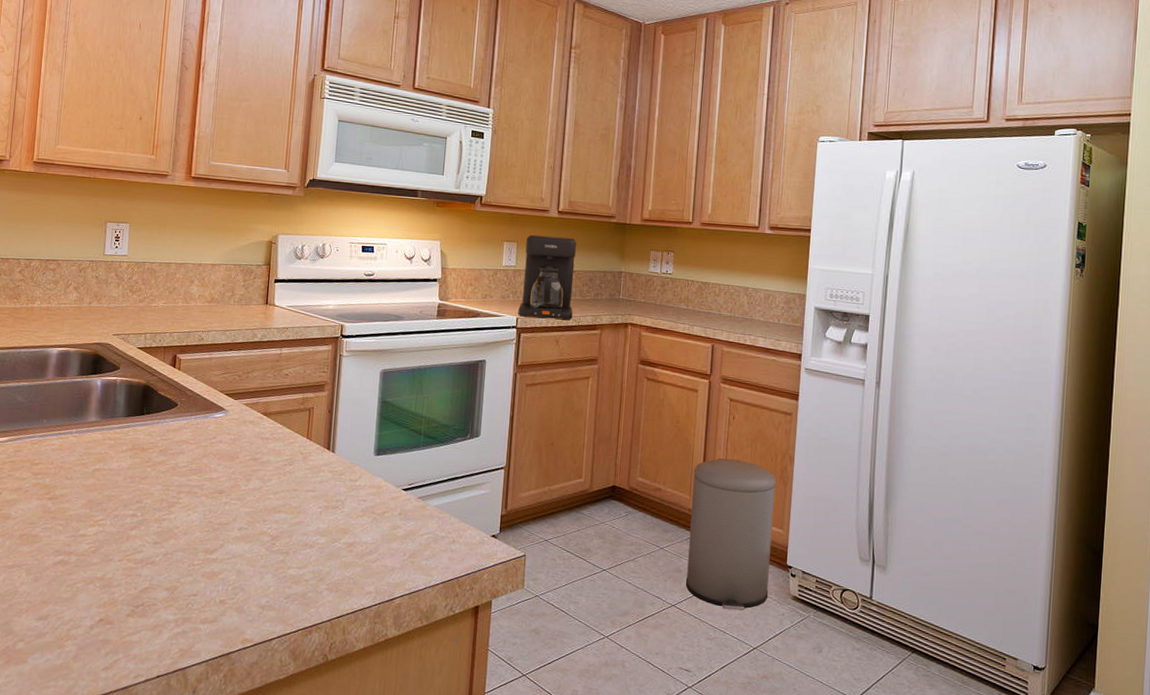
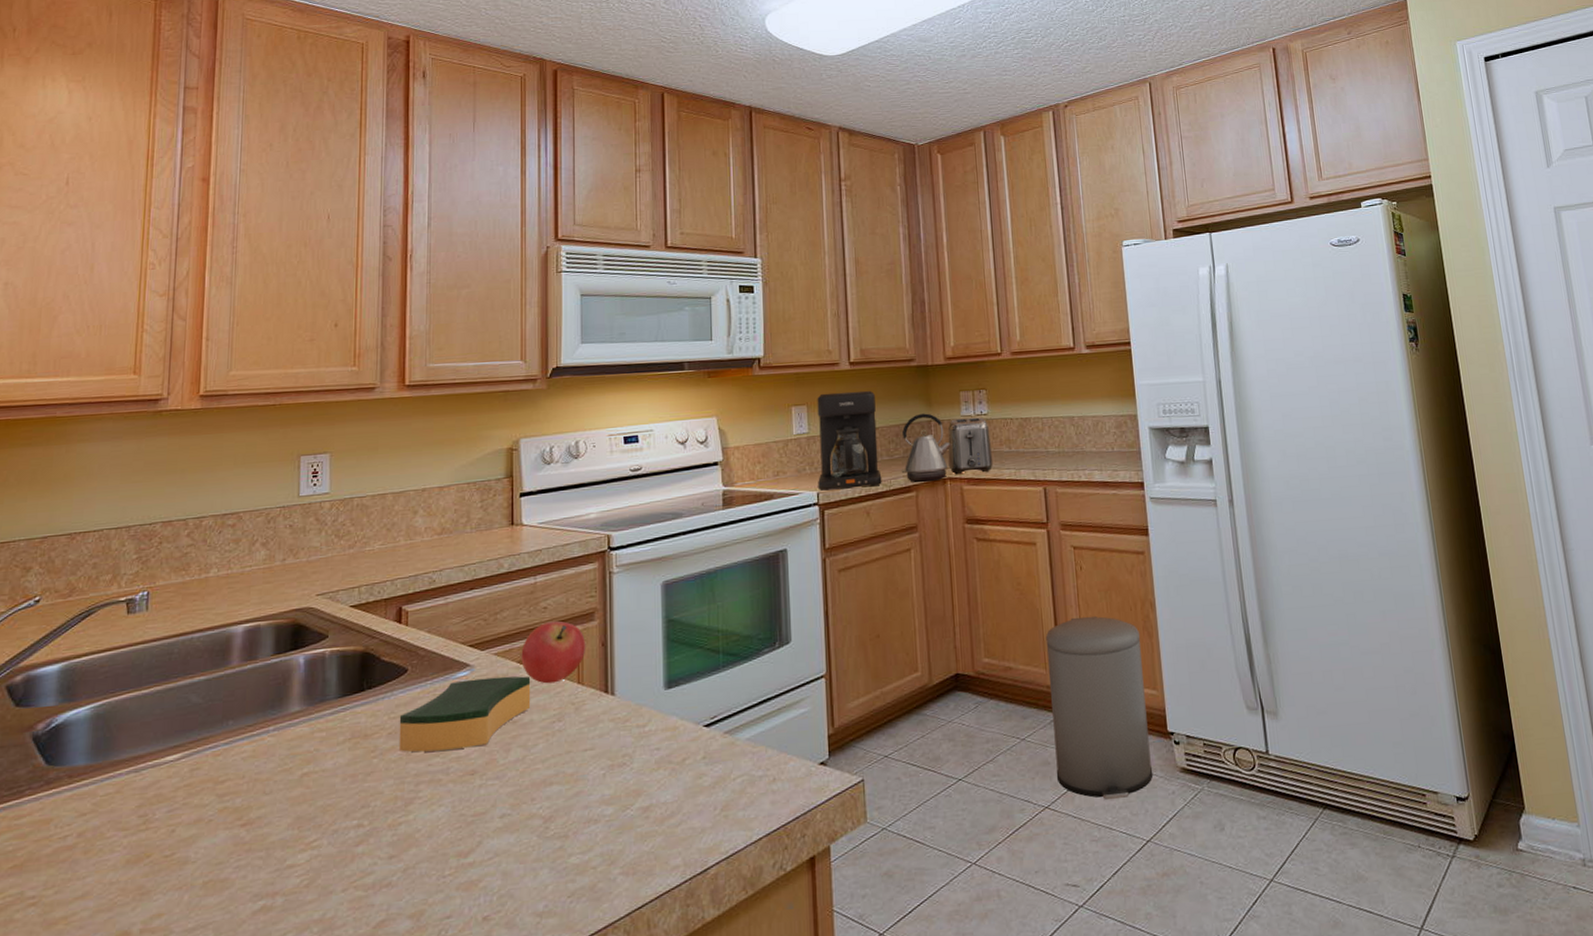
sponge: none [167,420,271,473] -> present [398,676,531,753]
fruit: none [264,386,316,435] -> present [521,621,586,684]
kettle: none [590,264,638,325] -> present [901,413,952,483]
toaster: none [631,273,672,324] -> present [947,417,994,475]

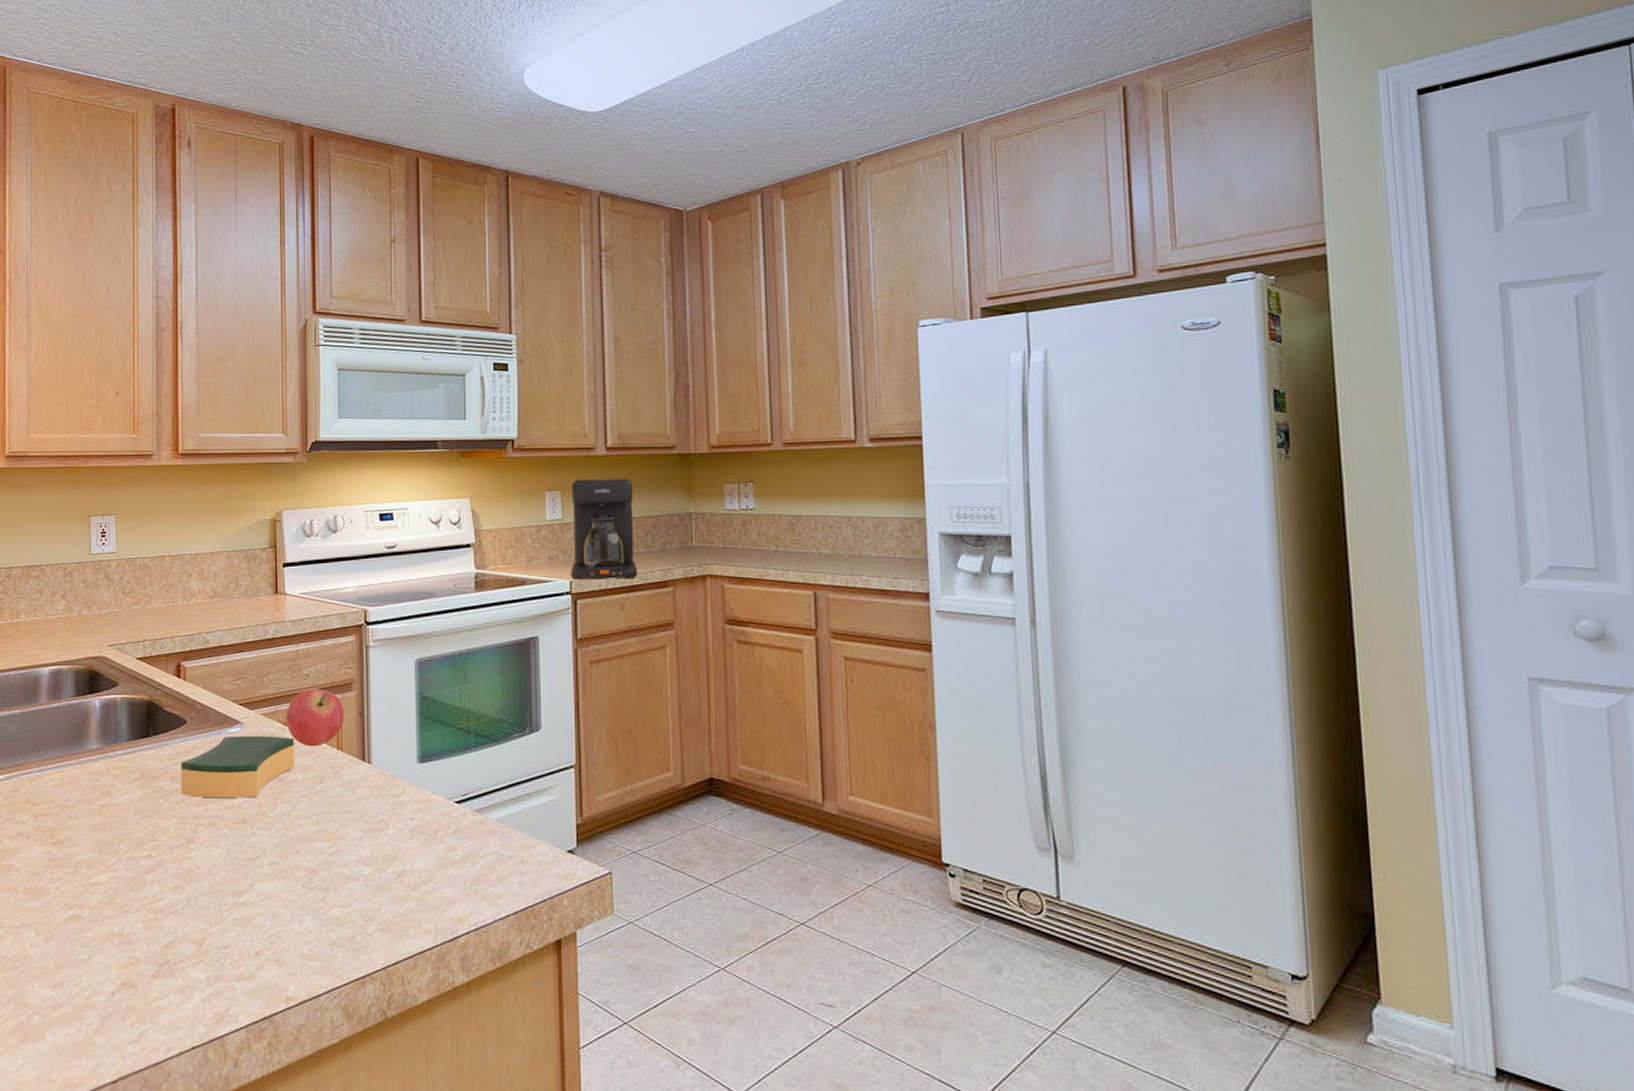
kettle: present [901,413,952,483] -> none [658,505,714,578]
toaster: present [947,417,994,475] -> none [709,512,759,572]
pedal bin: present [1045,615,1153,799] -> none [809,732,923,925]

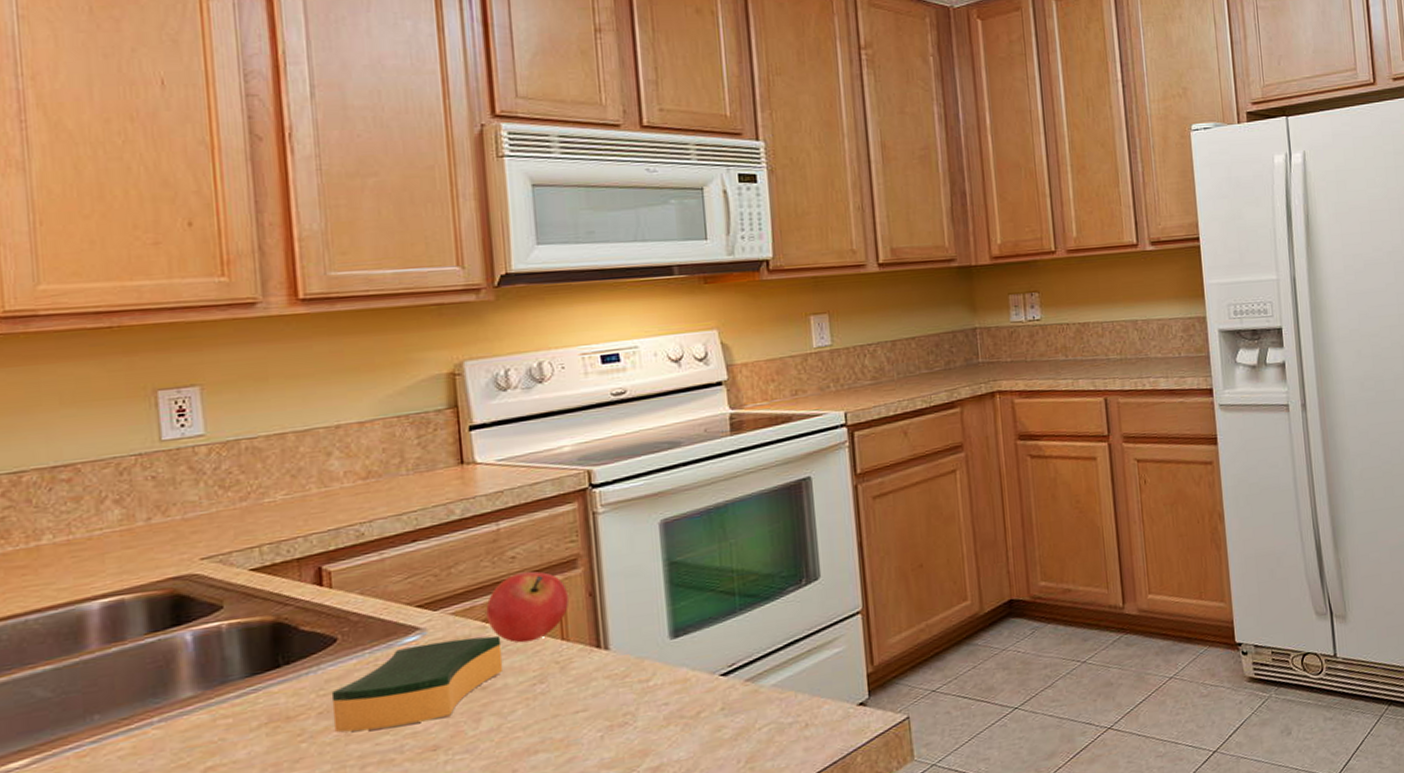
coffee maker: present [571,478,638,580] -> none [840,295,921,410]

